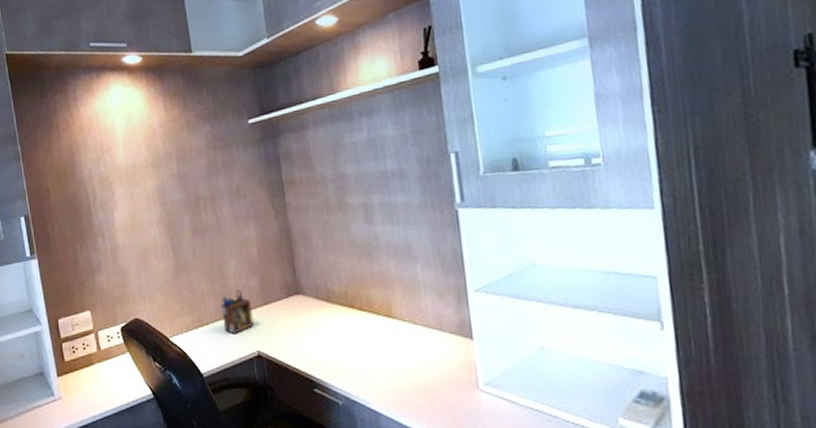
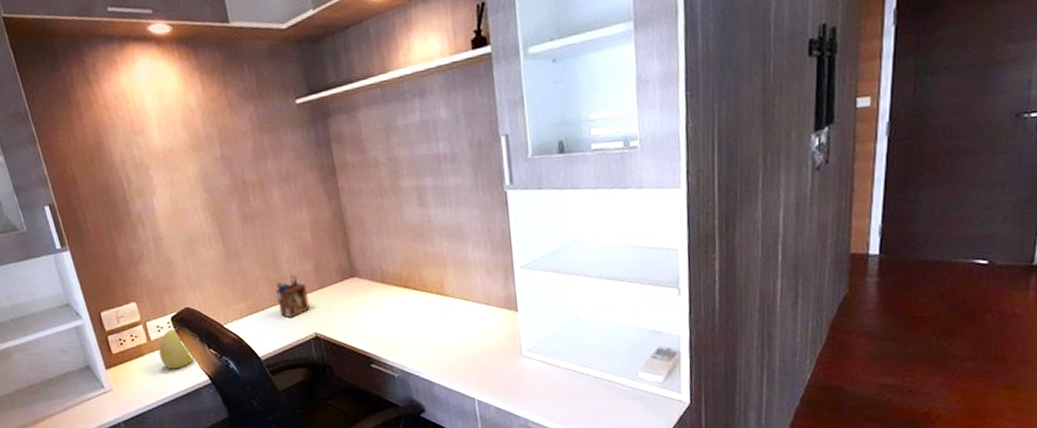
decorative egg: none [106,339,140,381] -> present [158,328,195,370]

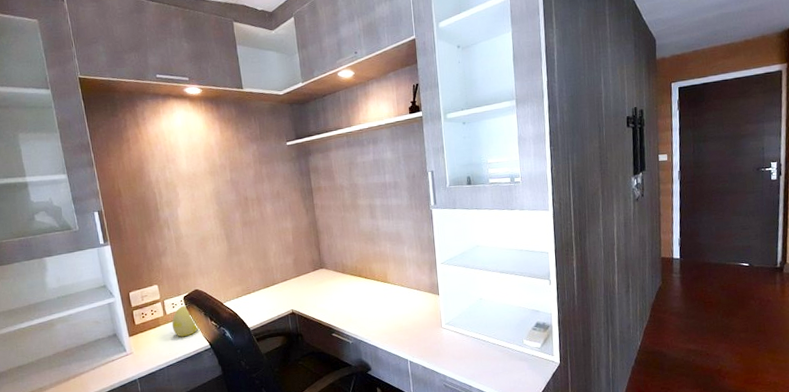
desk organizer: present [276,275,310,318] -> none [264,266,289,298]

